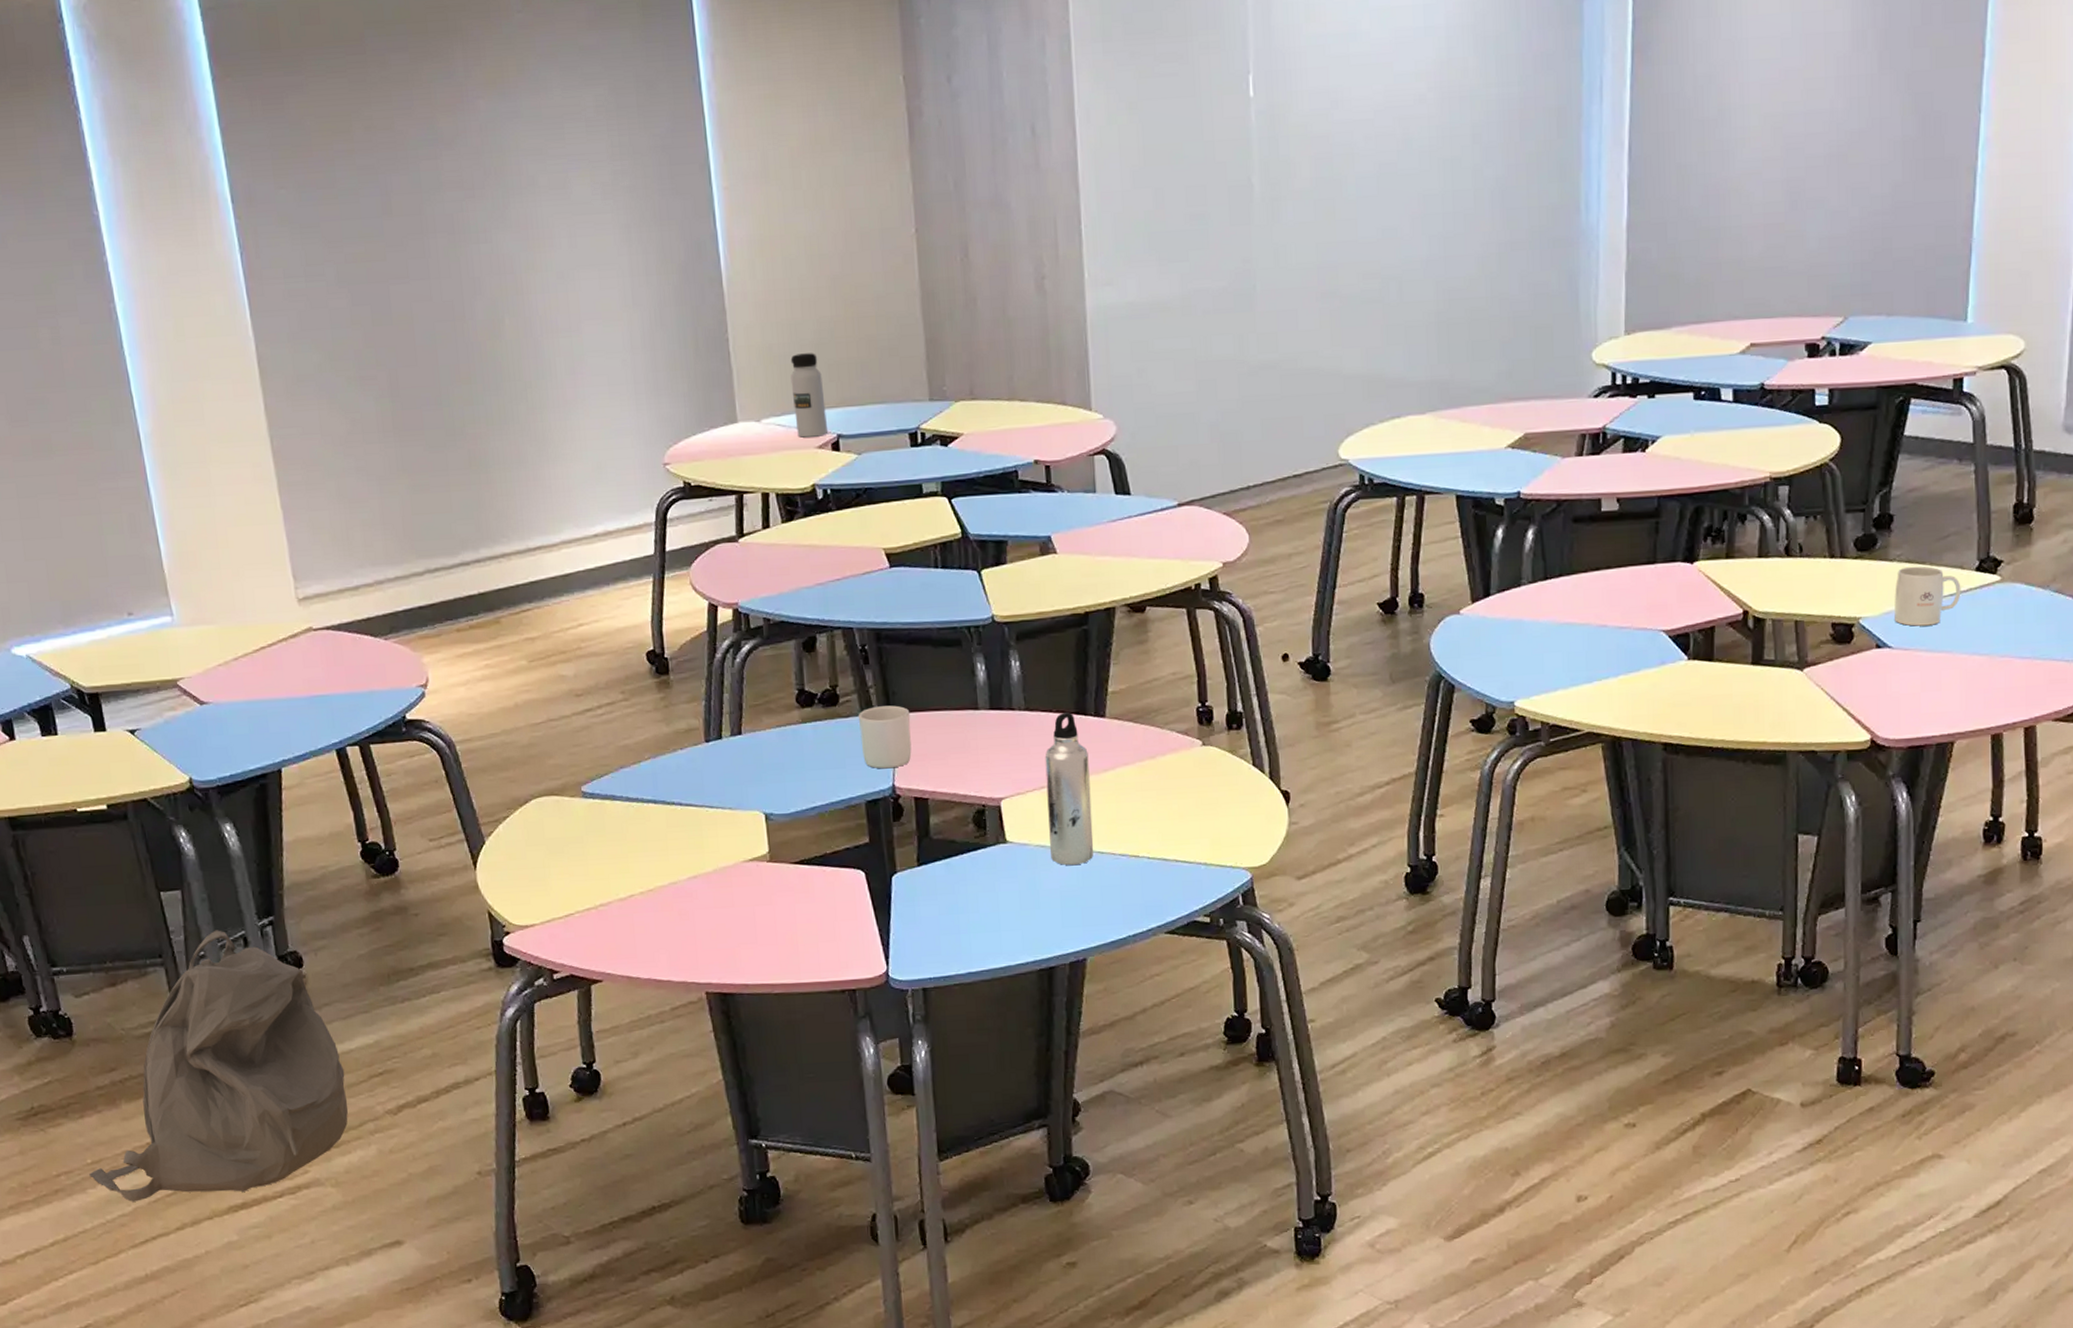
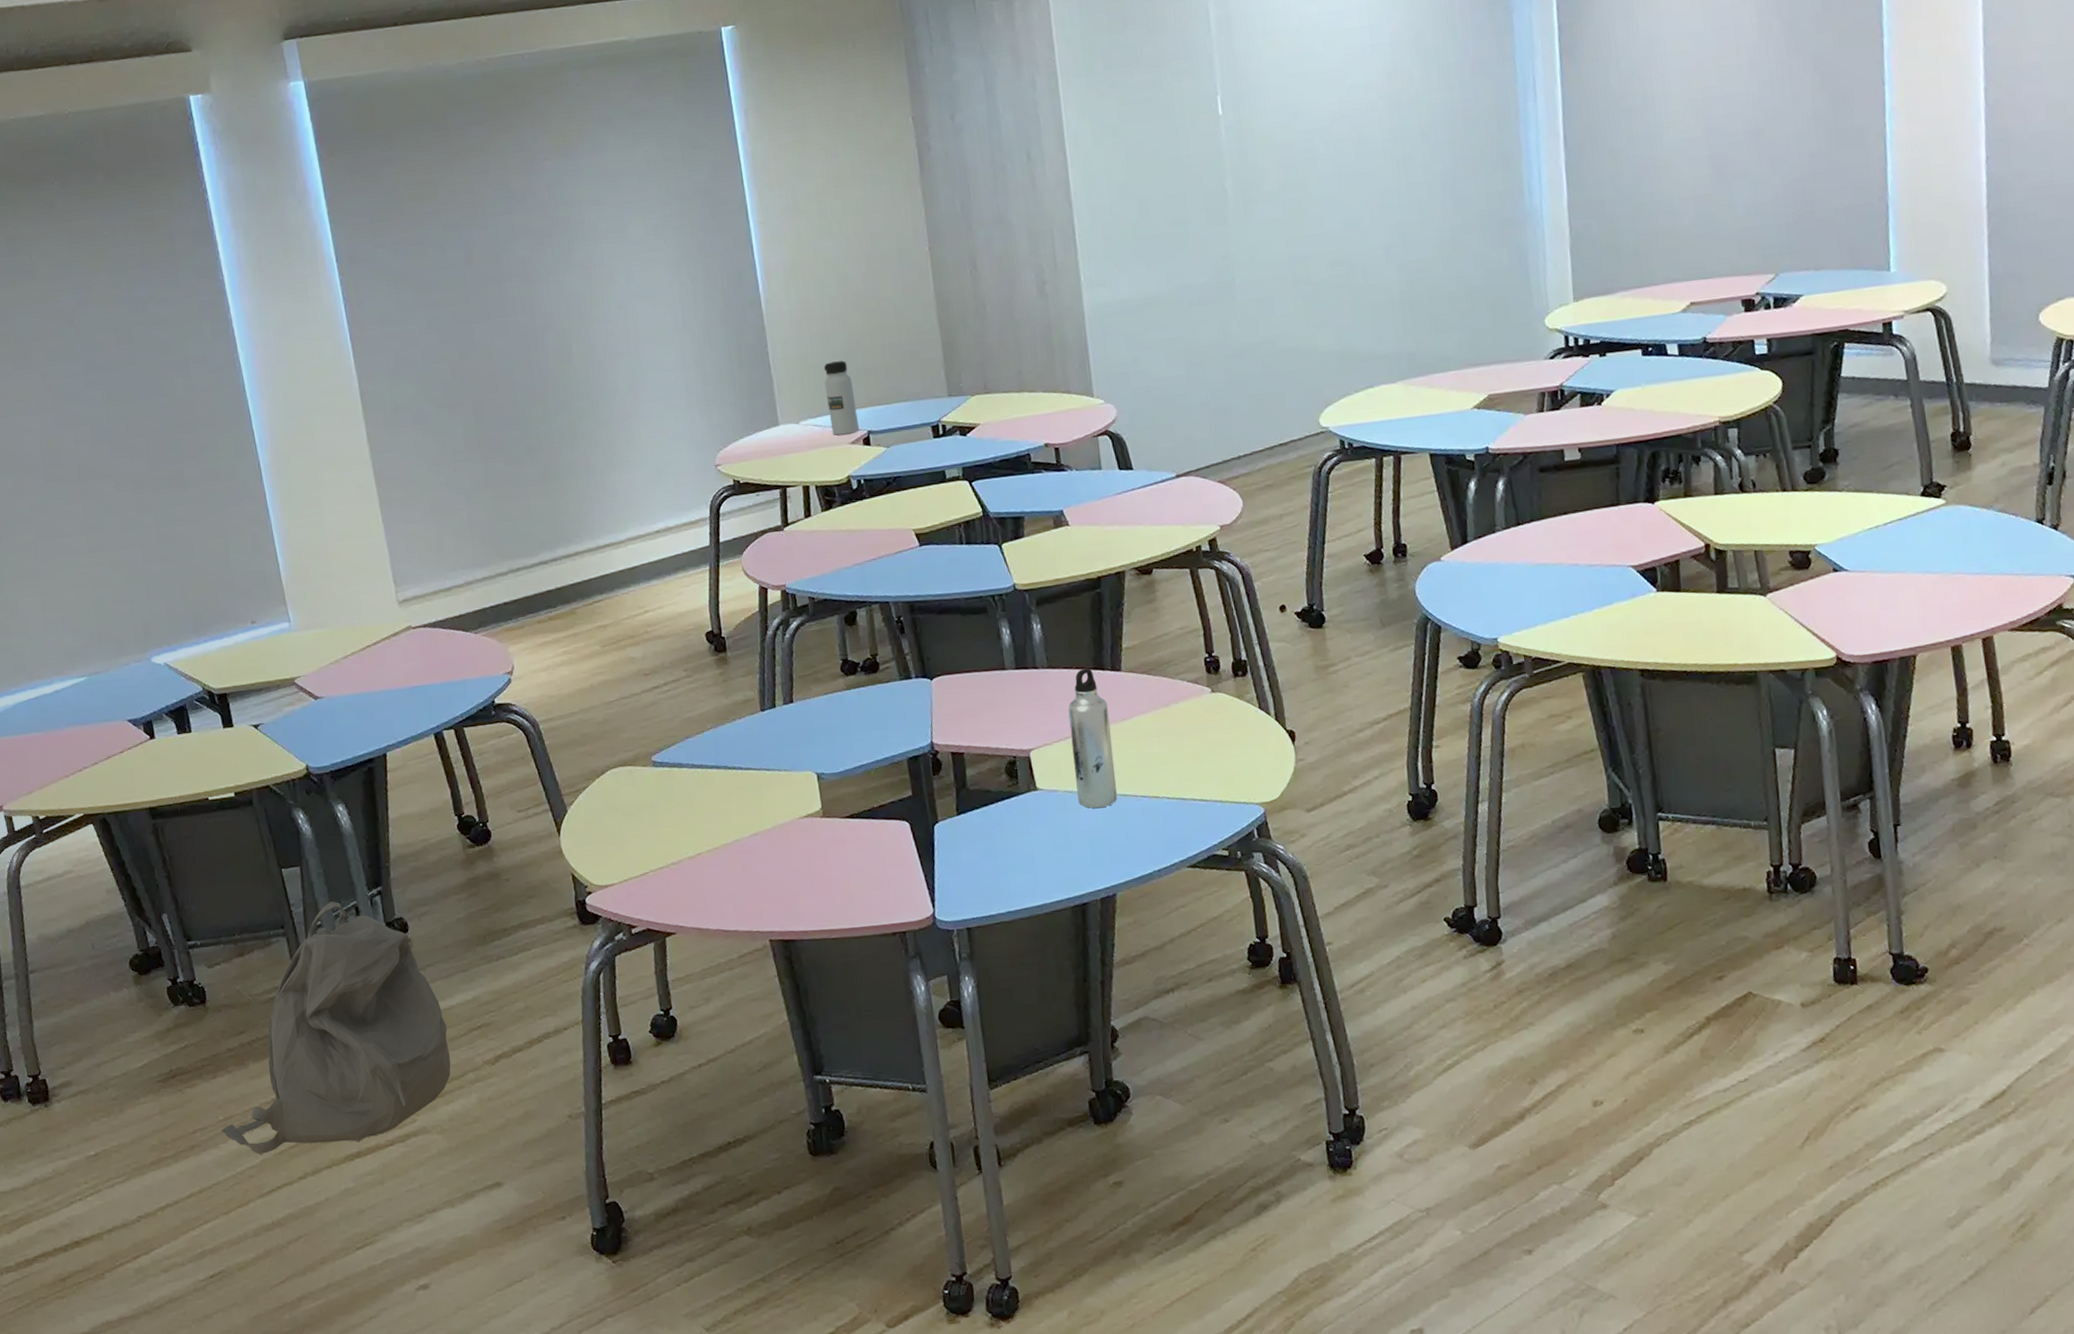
mug: present [858,705,912,769] -> none [897,669,947,728]
mug: present [1894,566,1961,627] -> none [1845,494,1910,550]

